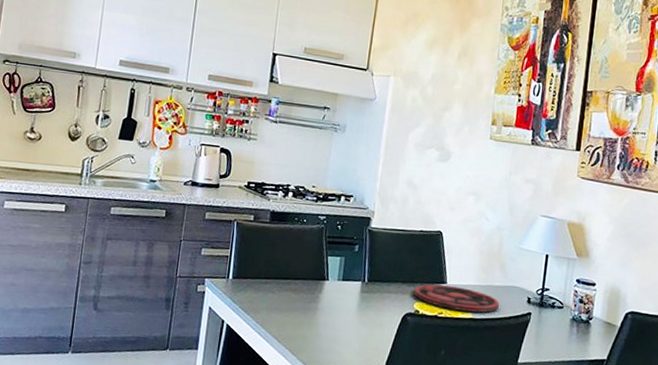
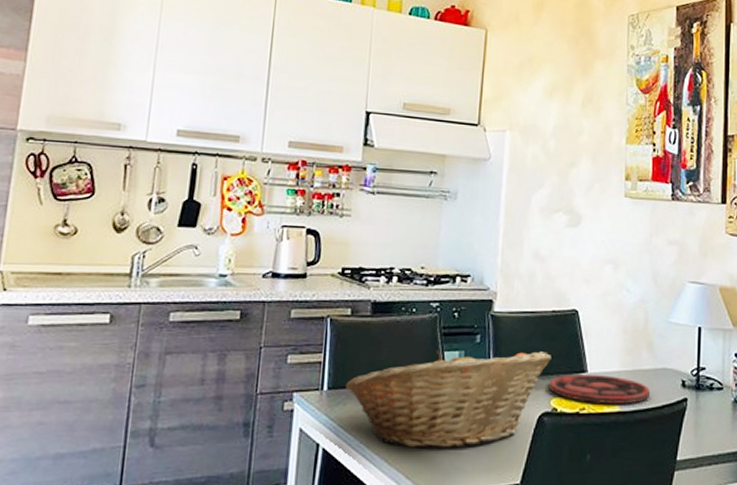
fruit basket: none [246,254,417,335] -> present [345,350,551,449]

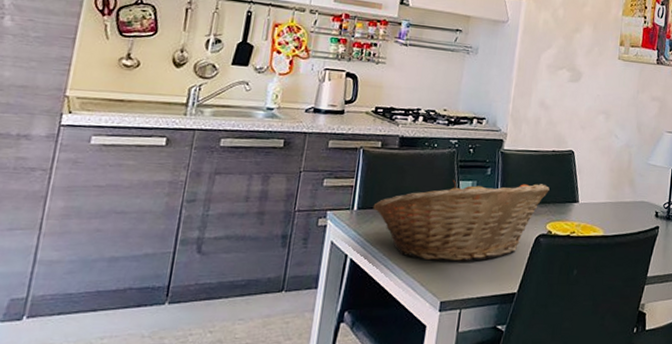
plate: present [550,374,651,404] -> none [547,204,630,229]

